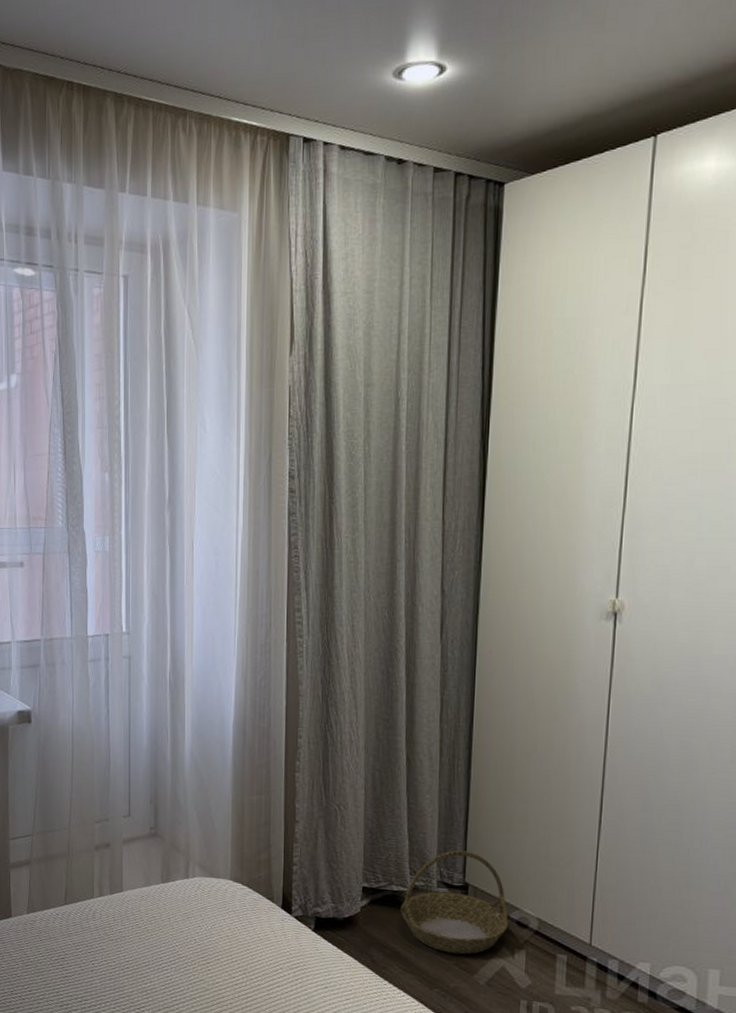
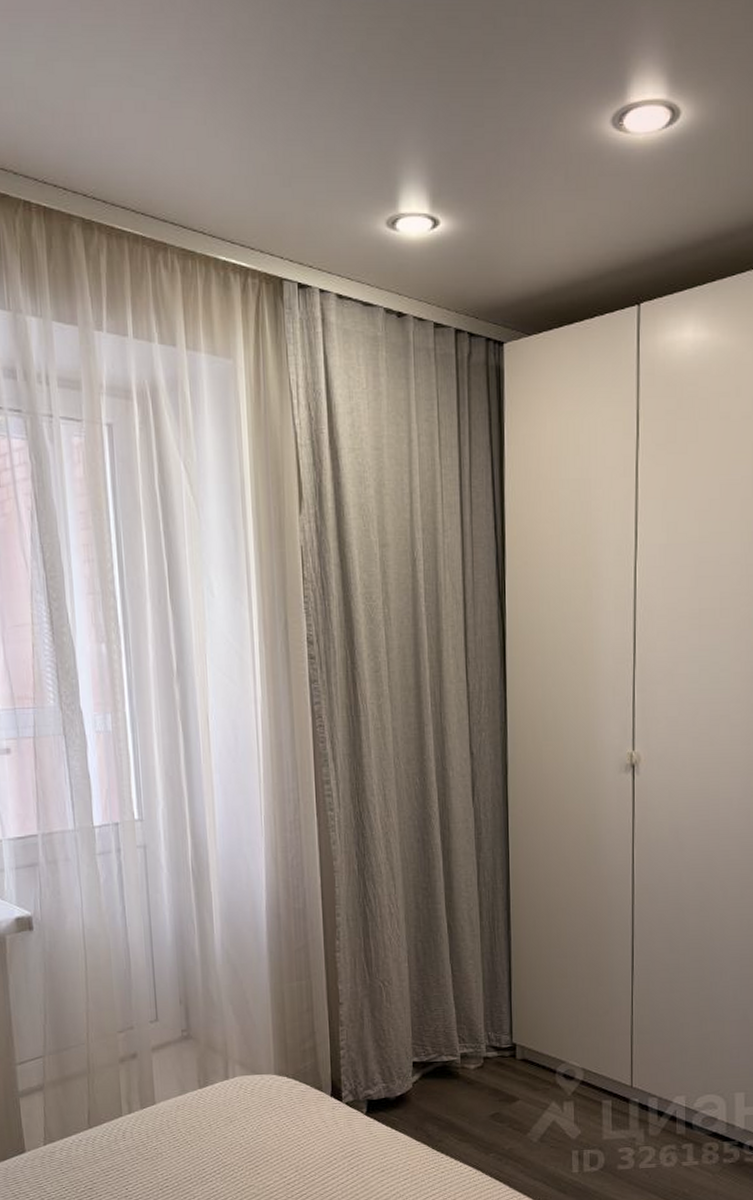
basket: present [400,850,509,955] -> none [452,1011,557,1116]

